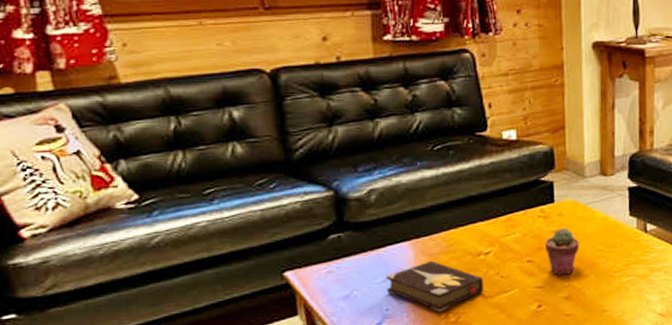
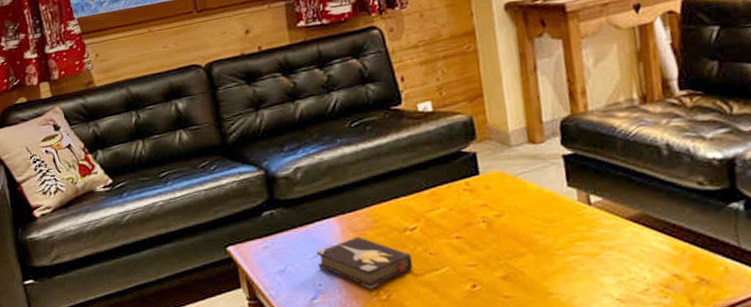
potted succulent: present [545,227,580,276] -> none [473,201,513,254]

